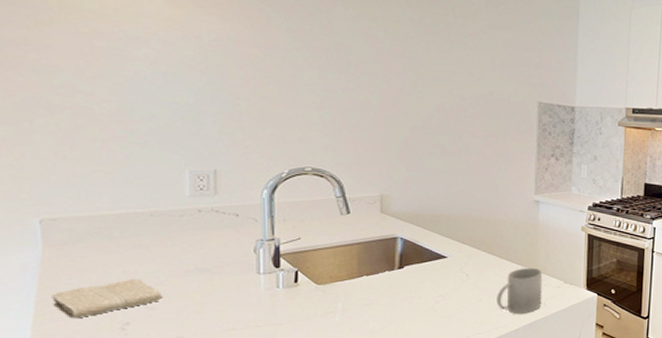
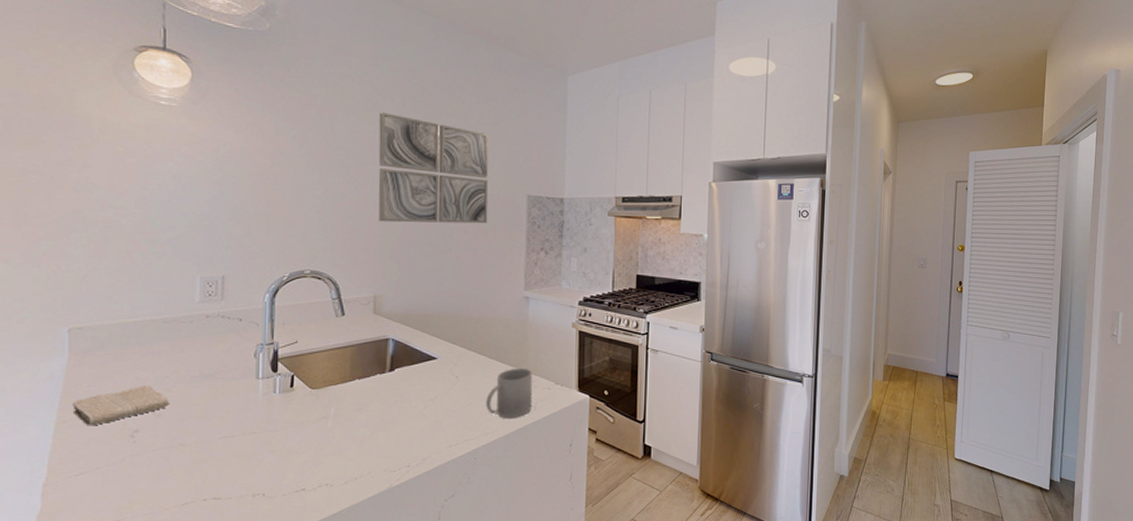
wall art: none [382,8,499,129] -> present [378,112,489,224]

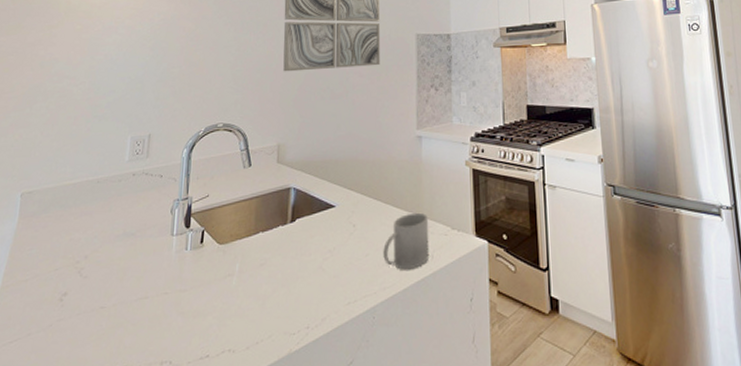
washcloth: present [72,385,170,426] -> none [16,246,96,290]

